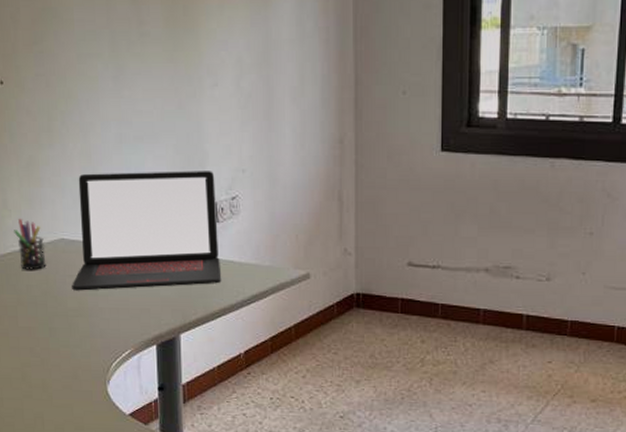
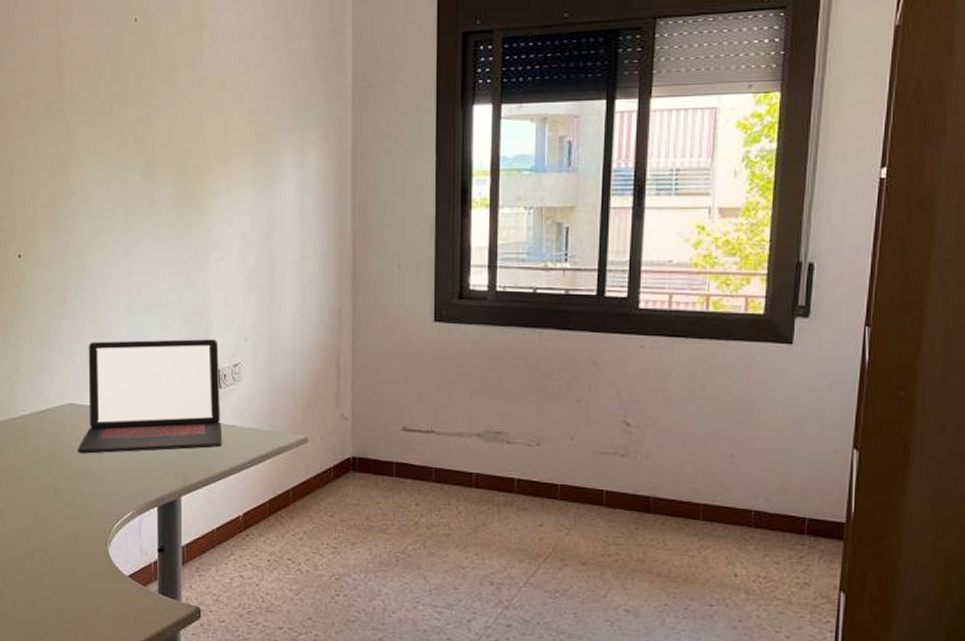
pen holder: present [14,219,46,270] -> none [24,384,54,434]

